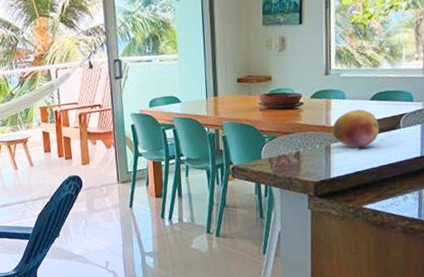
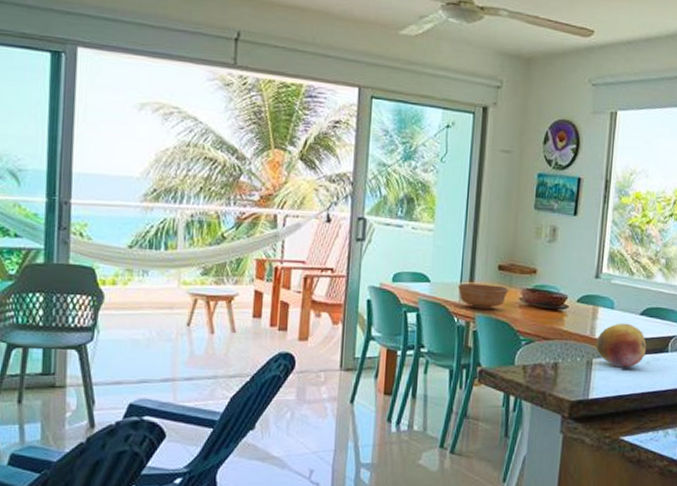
bowl: none [204,95,249,118] -> present [457,283,509,309]

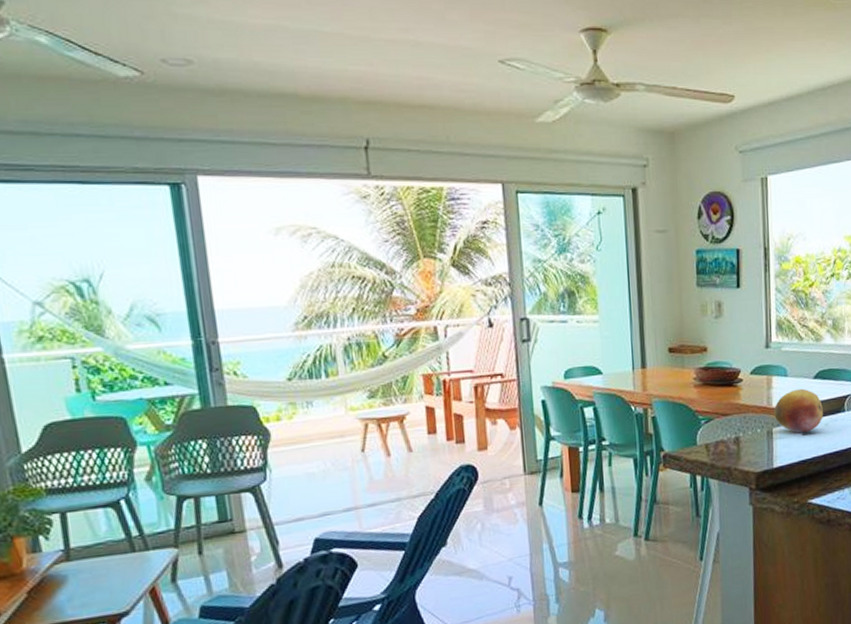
bowl: present [457,283,509,309] -> none [630,368,682,395]

